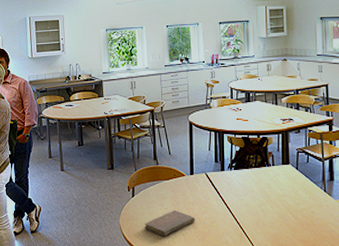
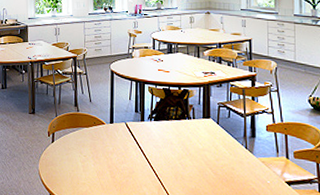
notebook: present [144,209,195,237] -> none [62,157,113,185]

